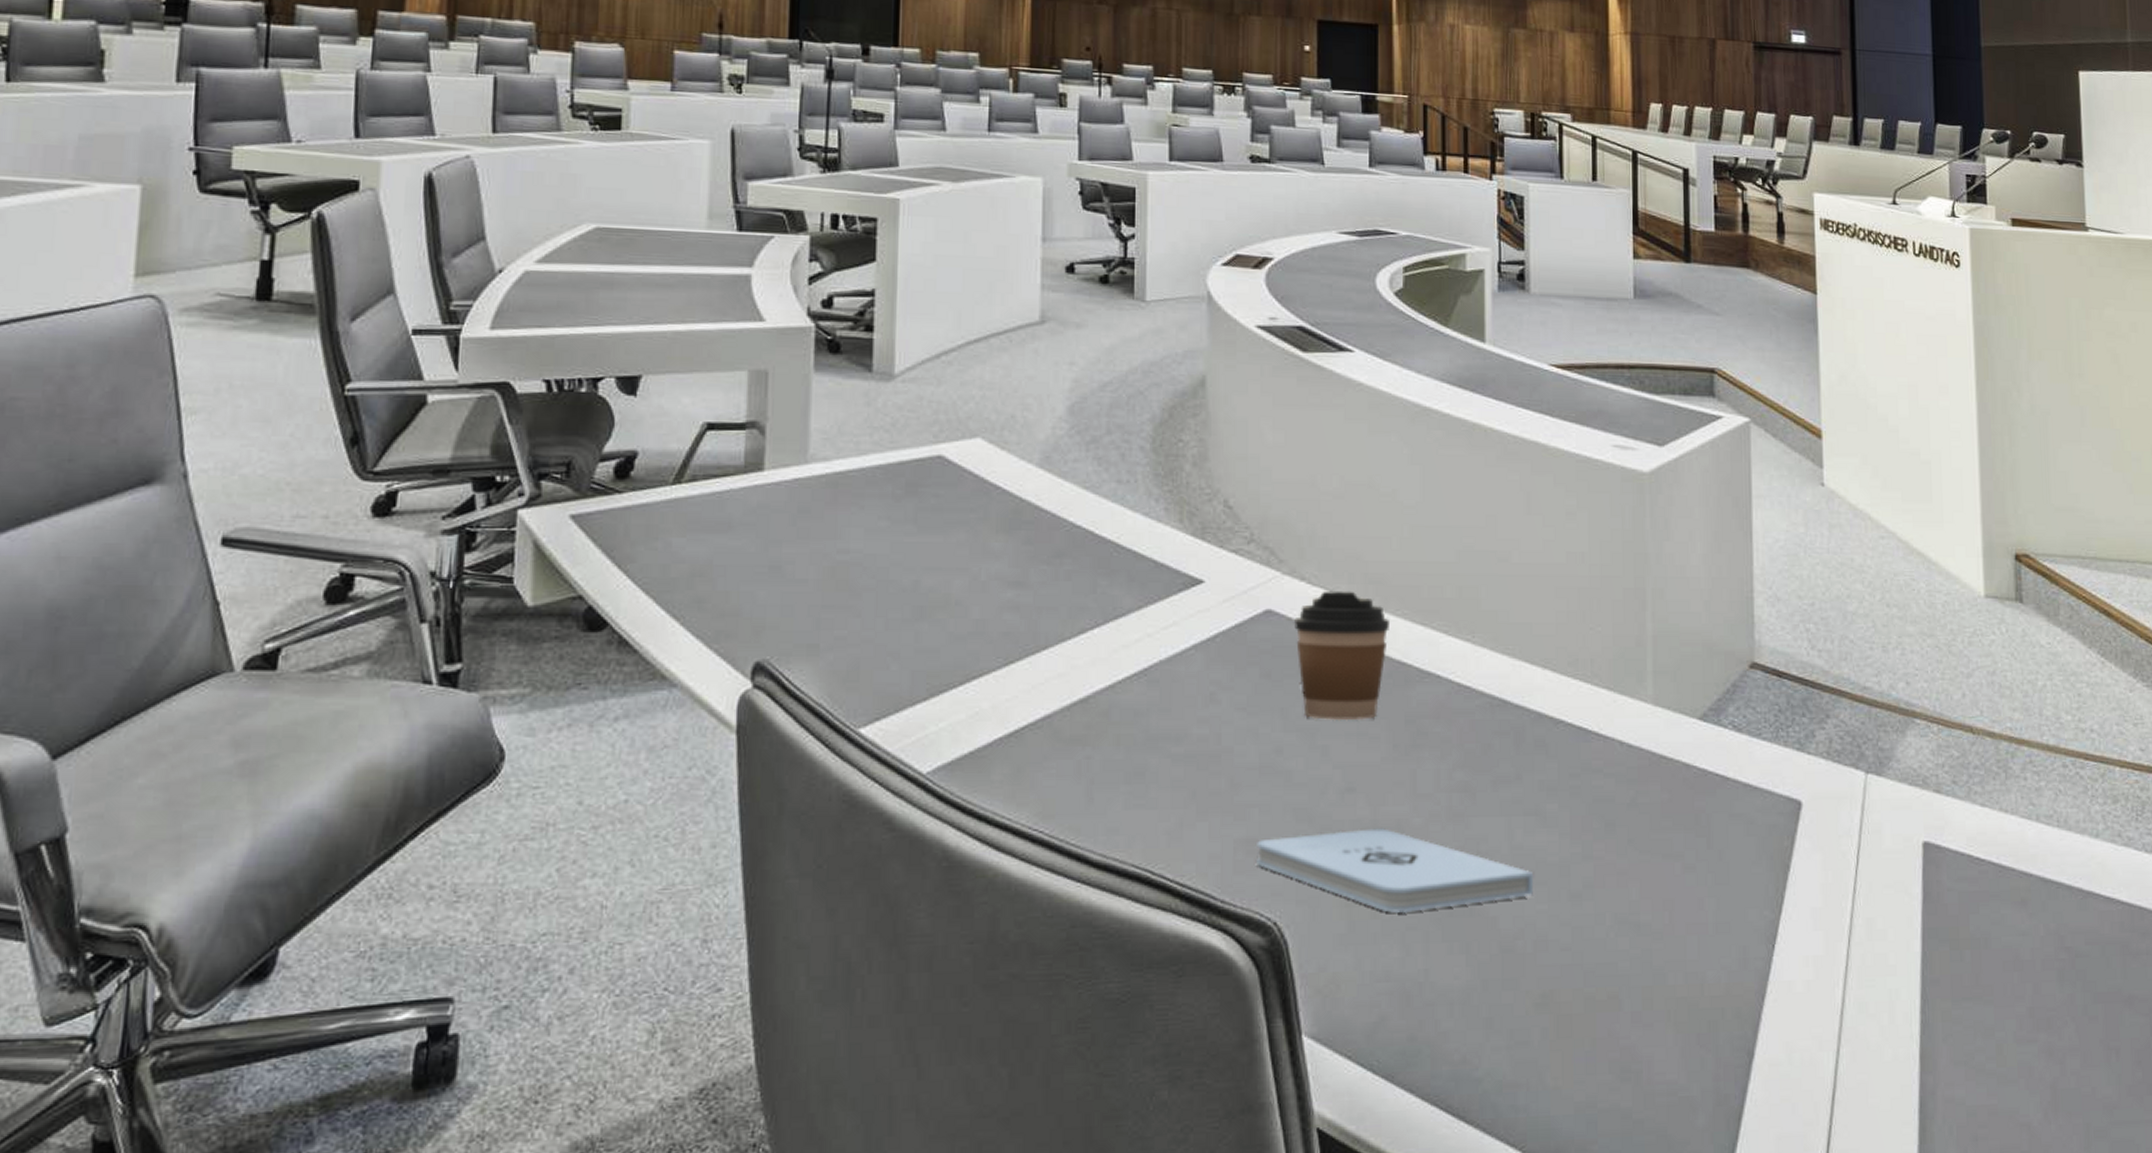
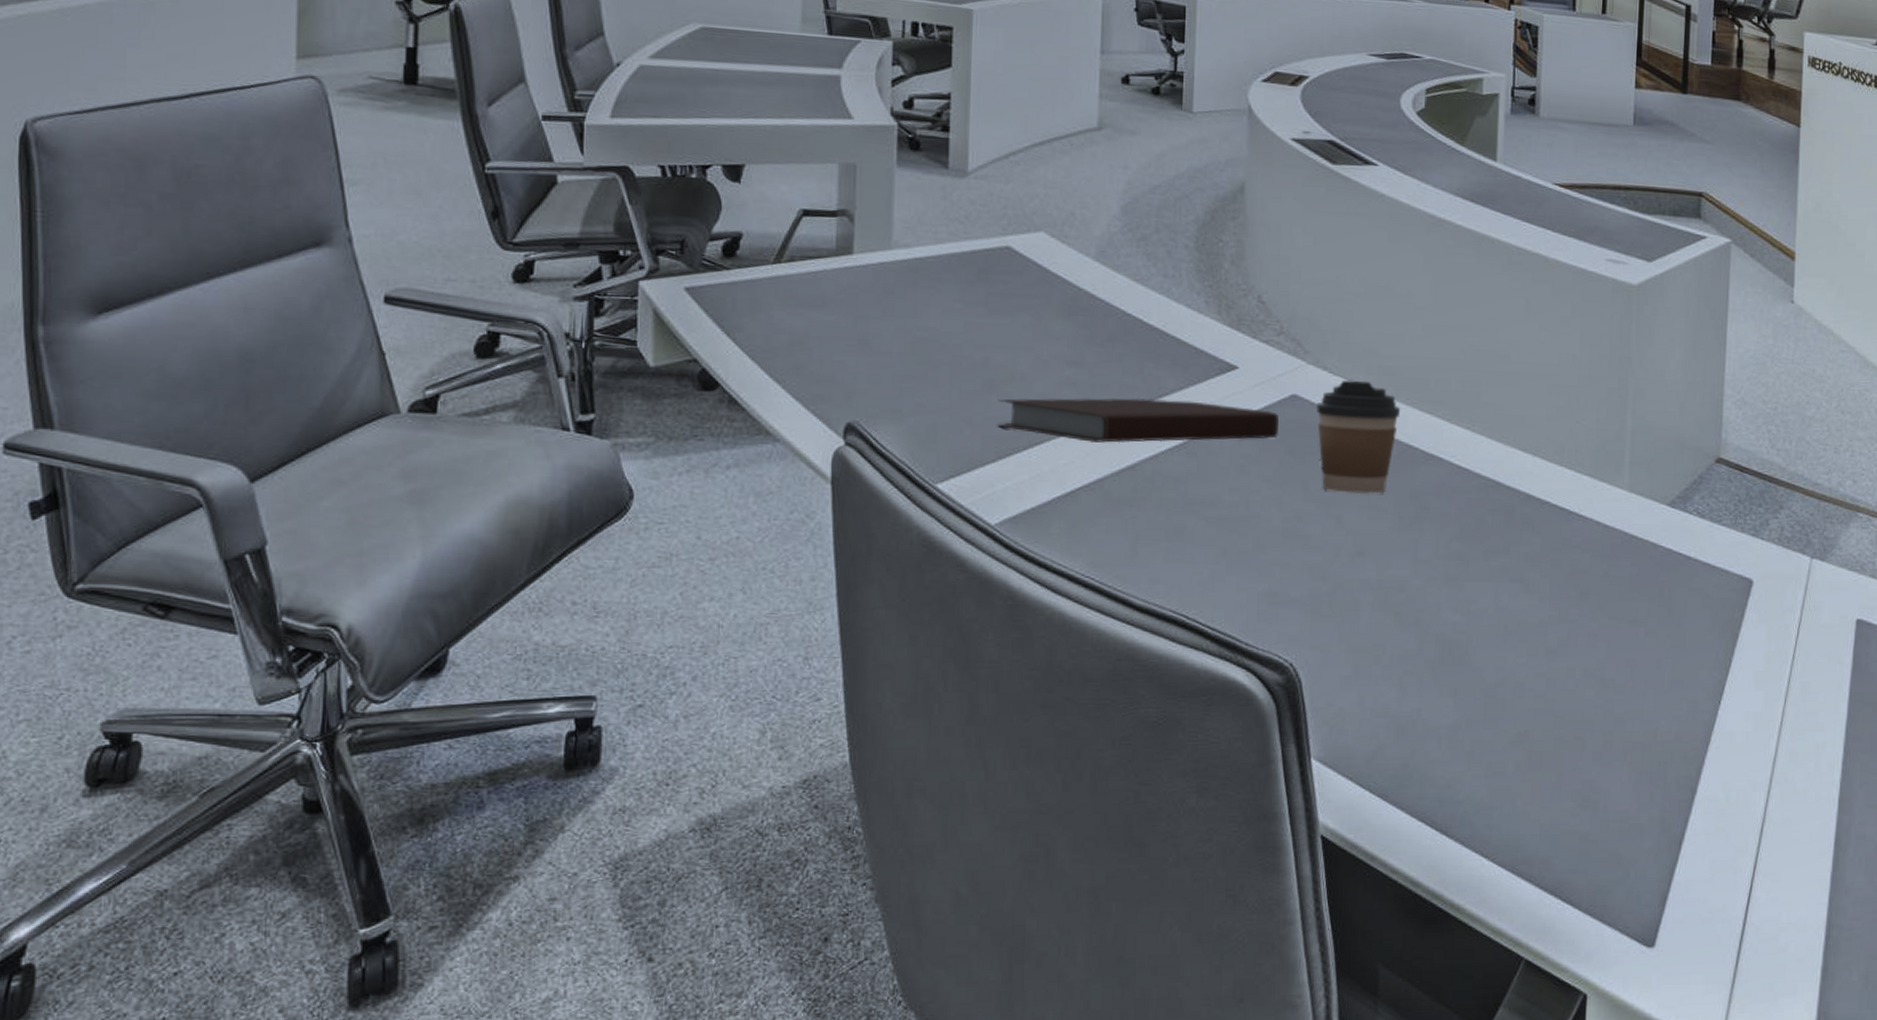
notebook: none [929,621,1252,673] -> present [997,397,1279,443]
notepad: present [1257,828,1534,914] -> none [1277,587,1516,661]

